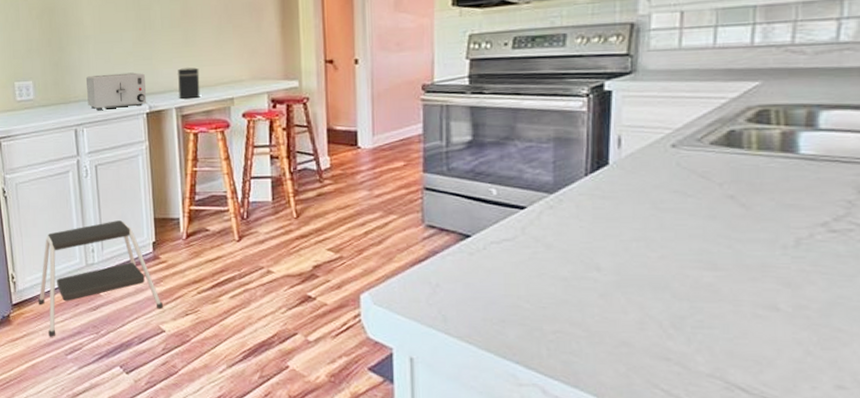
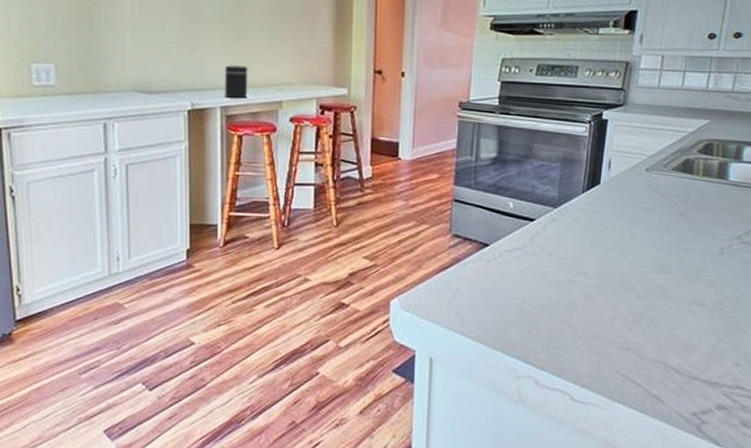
step stool: present [38,221,163,337] -> none [48,226,194,355]
toaster: present [85,72,147,111] -> none [119,63,190,105]

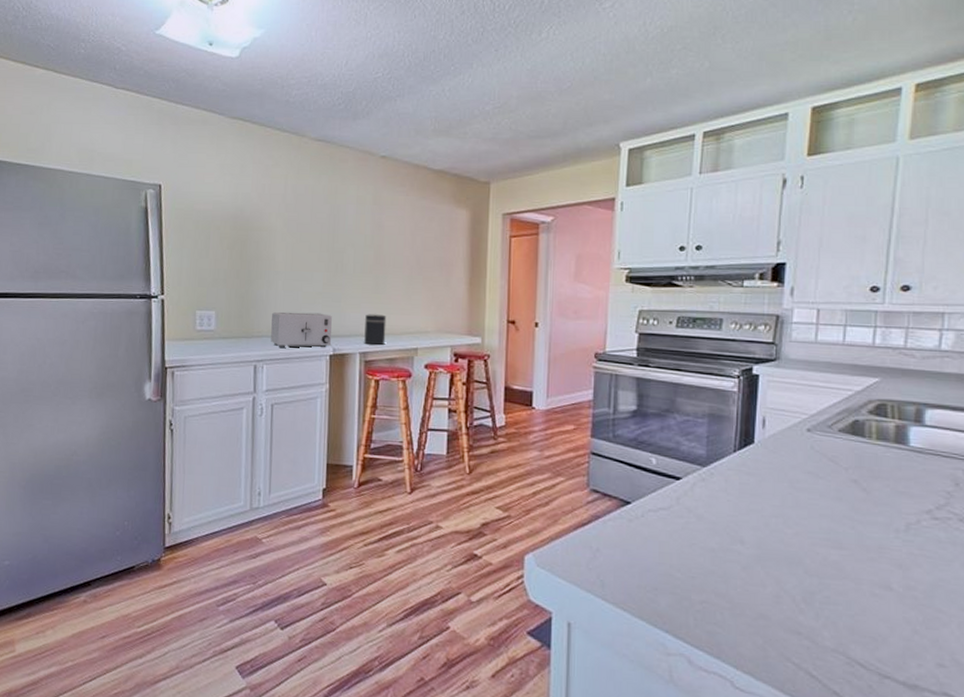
toaster: none [119,63,190,105] -> present [271,311,332,349]

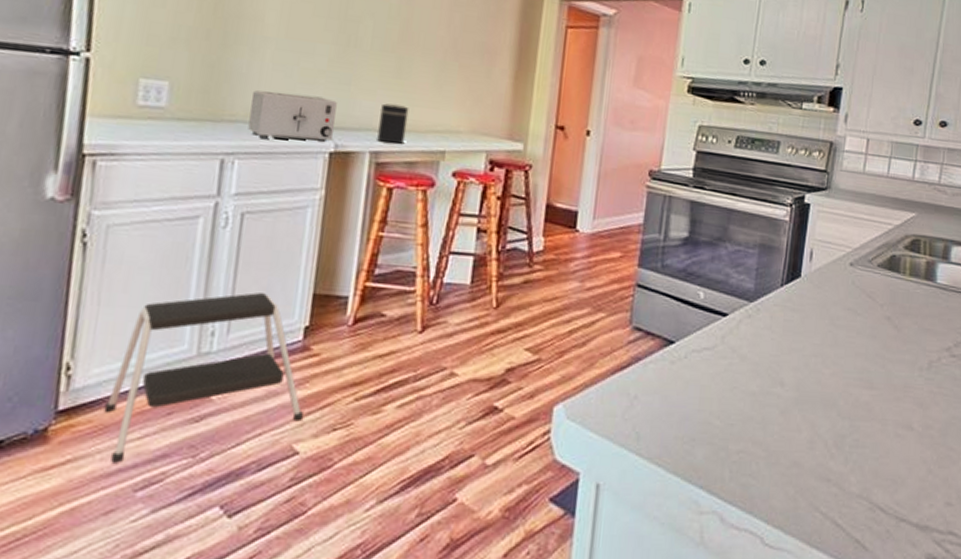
step stool: none [194,463,327,586] -> present [104,292,303,463]

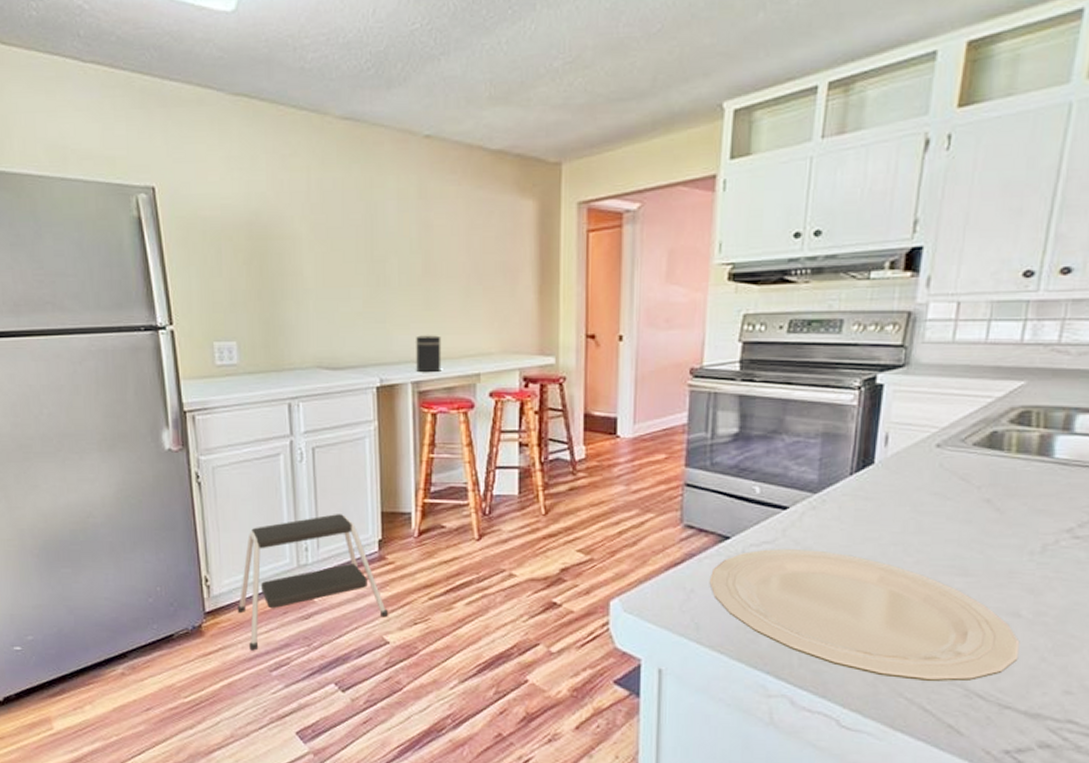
toaster: present [248,90,337,143] -> none [303,337,378,382]
plate: none [652,355,913,494] -> present [709,549,1020,682]

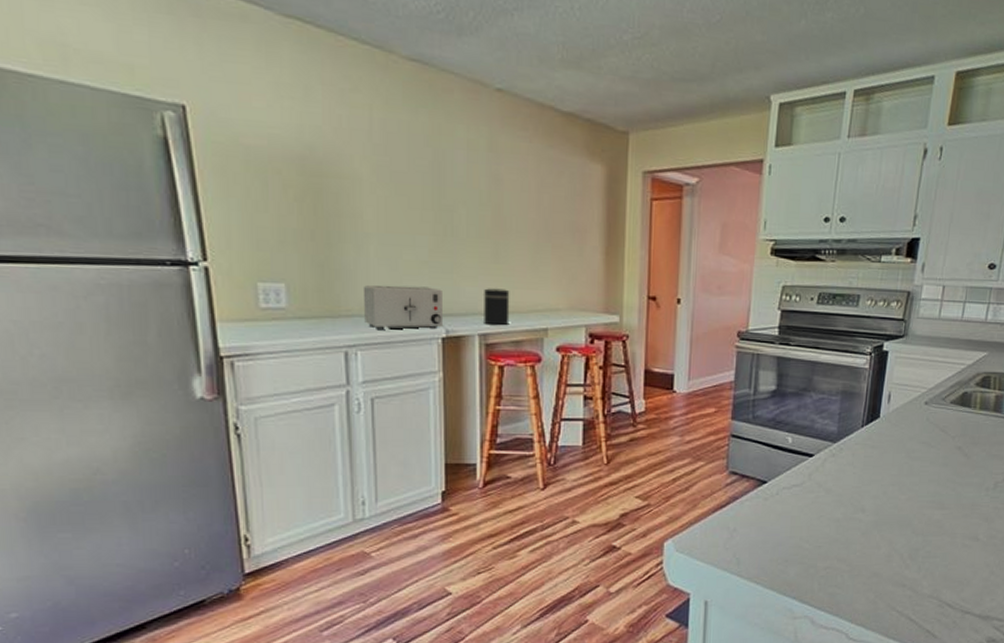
step stool: present [237,514,388,651] -> none [283,466,450,611]
toaster: none [303,337,378,382] -> present [363,284,444,331]
plate: present [709,549,1020,682] -> none [749,491,978,596]

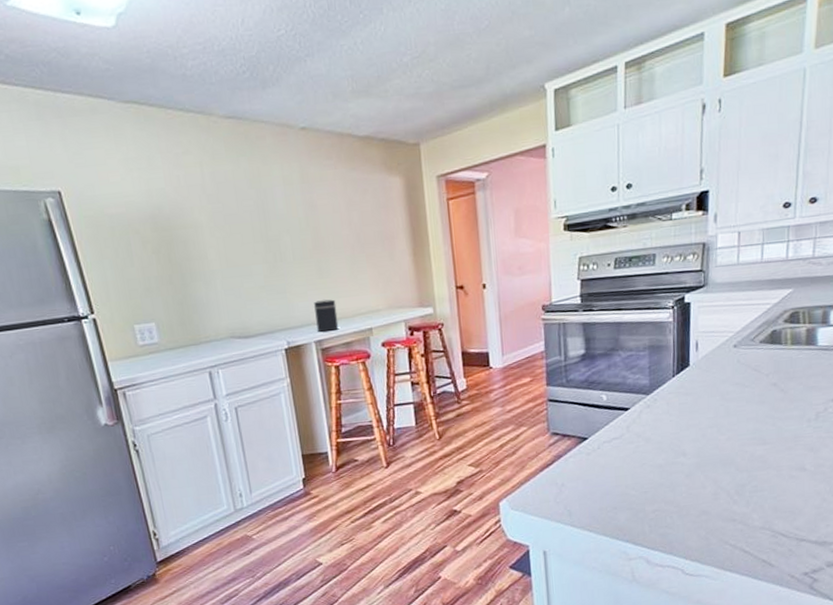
toaster: present [363,284,444,331] -> none [215,307,285,351]

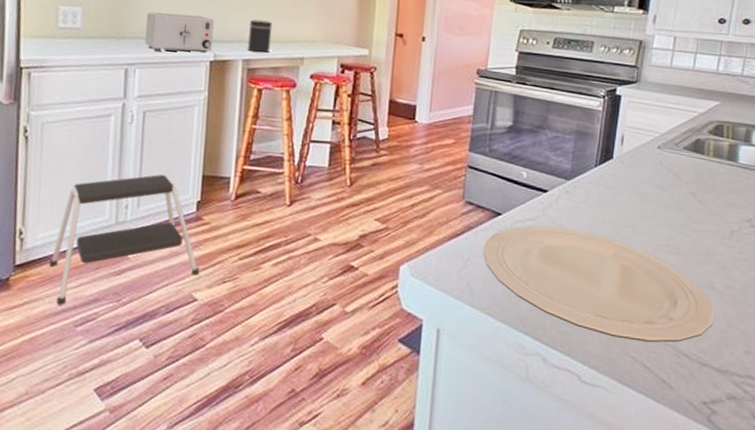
step stool: none [185,461,318,589] -> present [49,174,199,305]
toaster: none [215,307,285,351] -> present [145,12,214,54]
plate: none [575,439,807,531] -> present [483,225,715,343]

